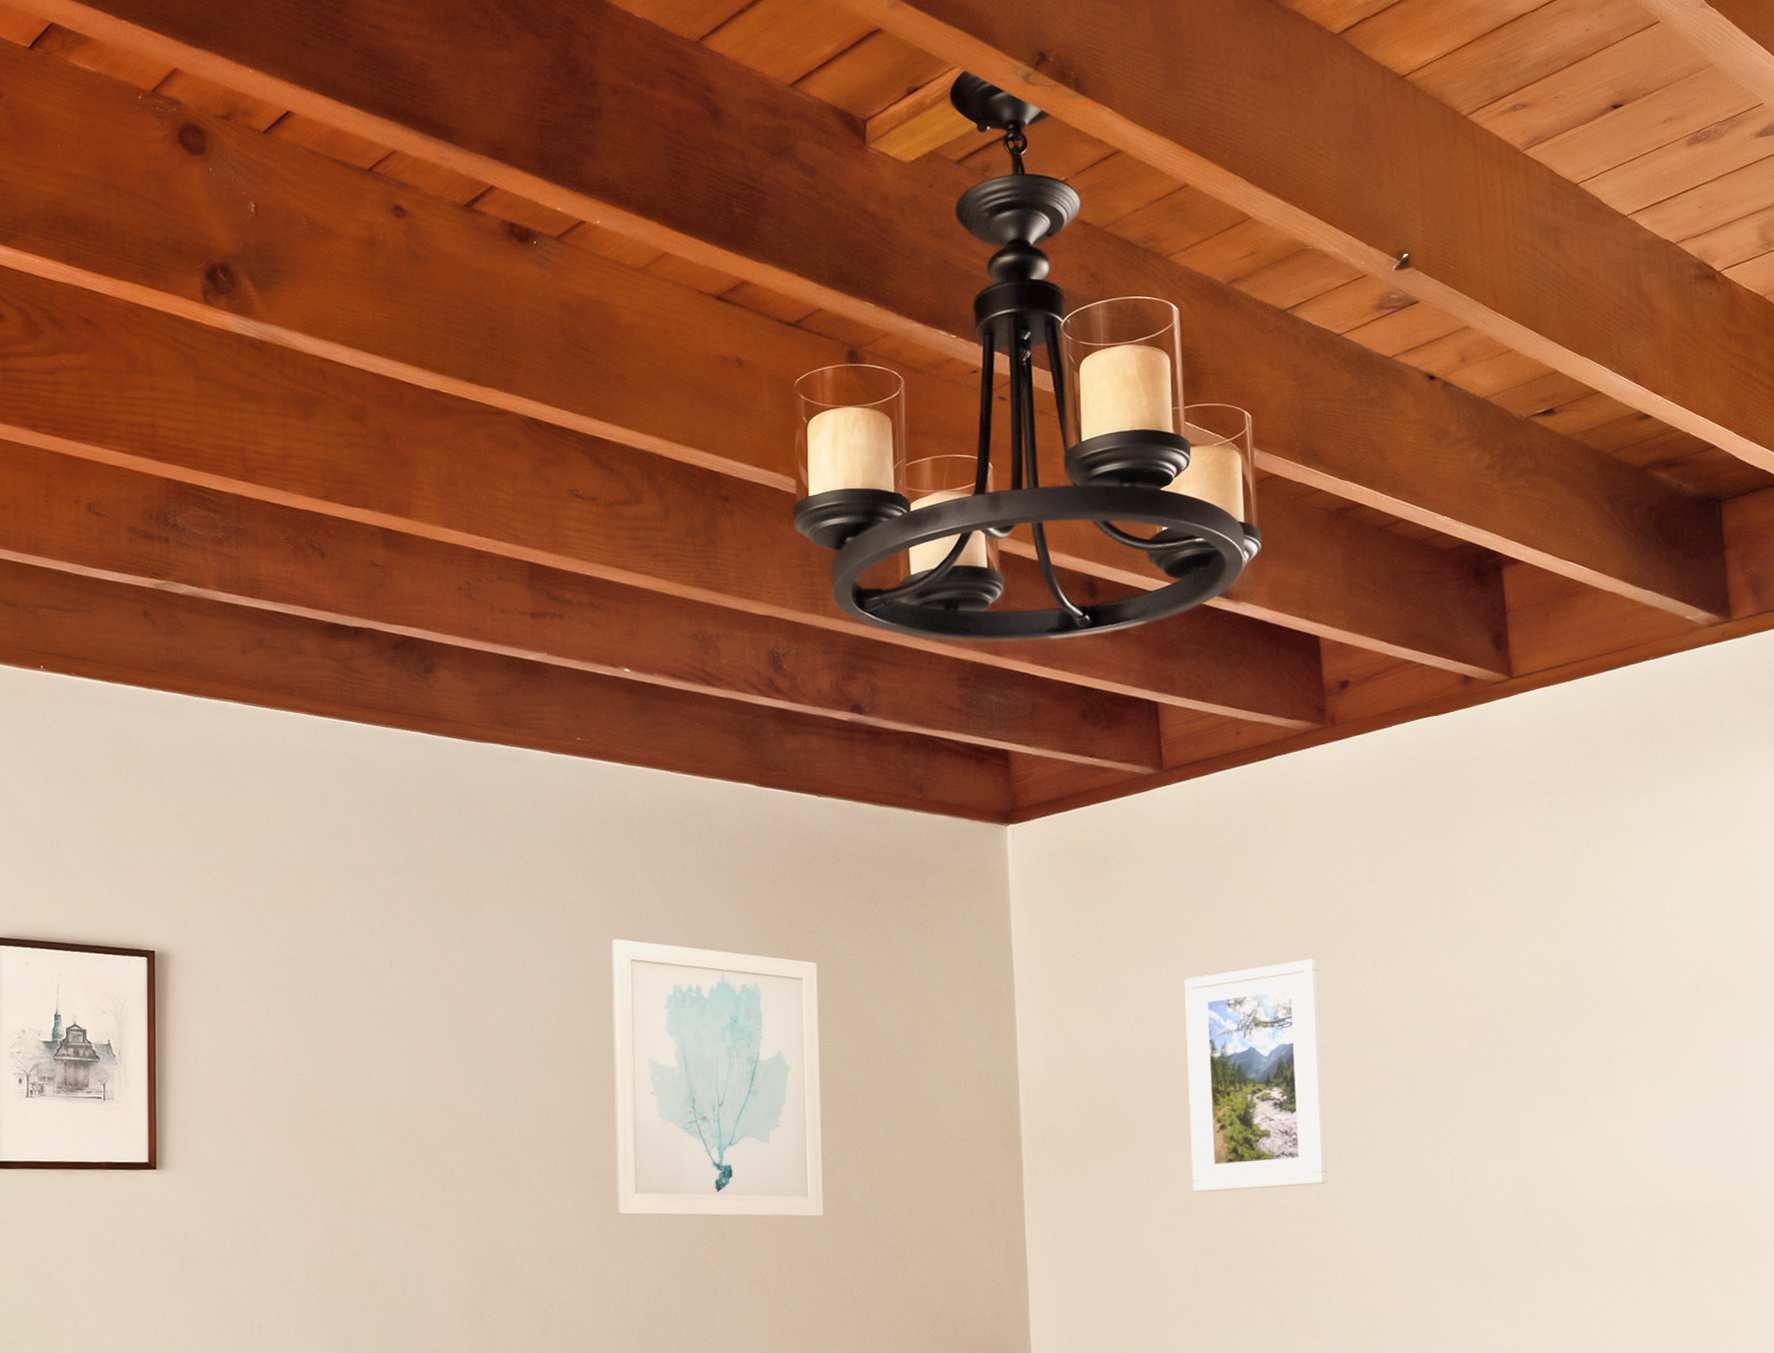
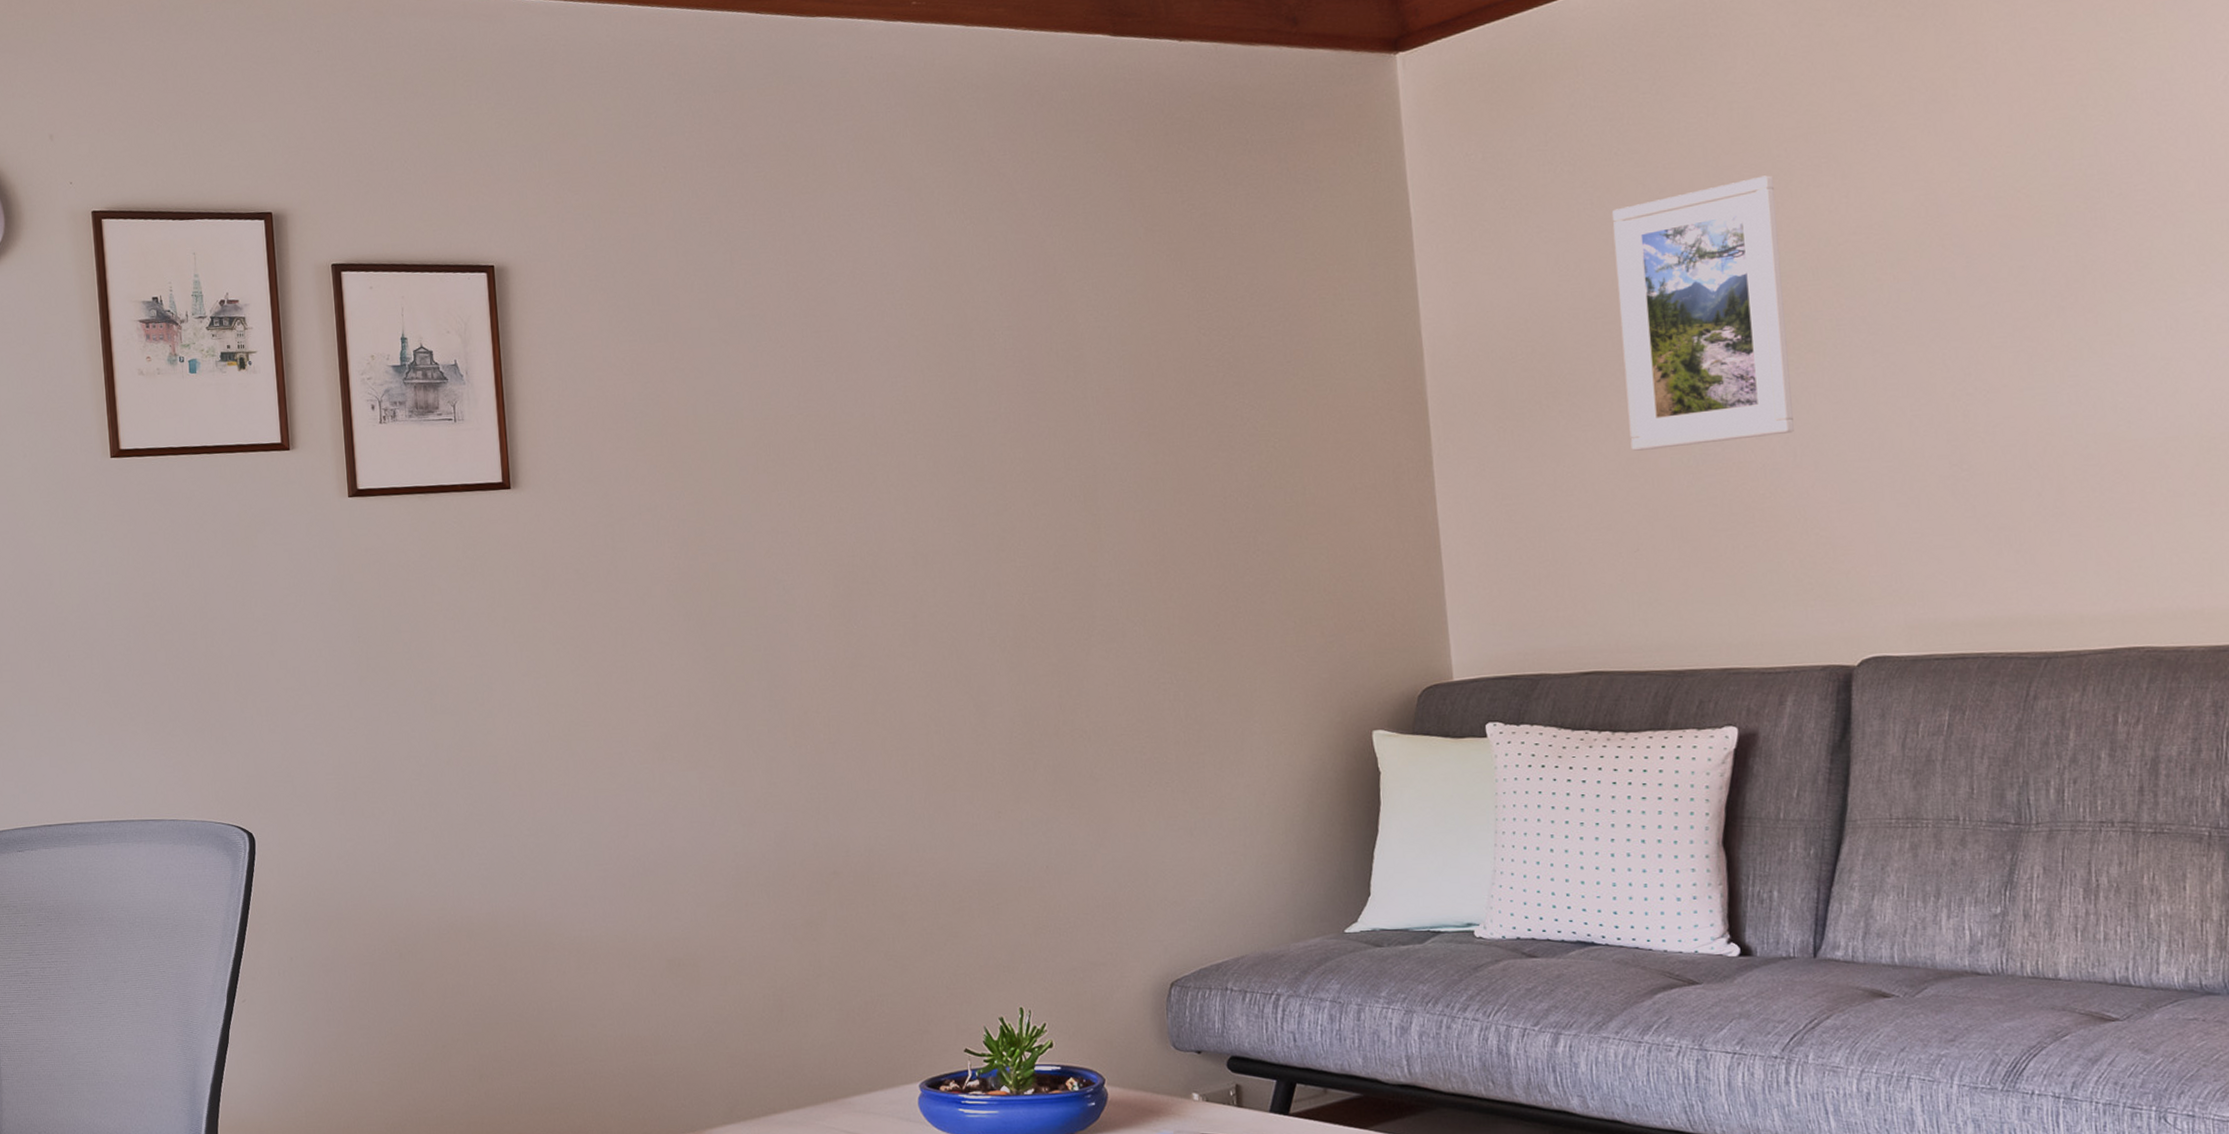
wall art: present [611,939,824,1217] -> none [961,215,1208,510]

